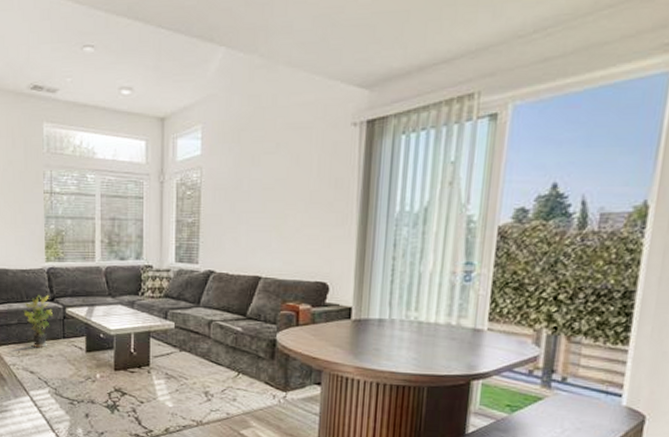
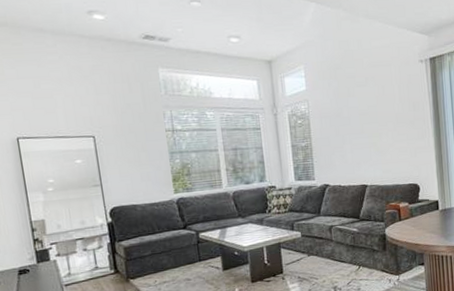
potted plant: present [23,294,53,348] -> none [156,223,186,275]

